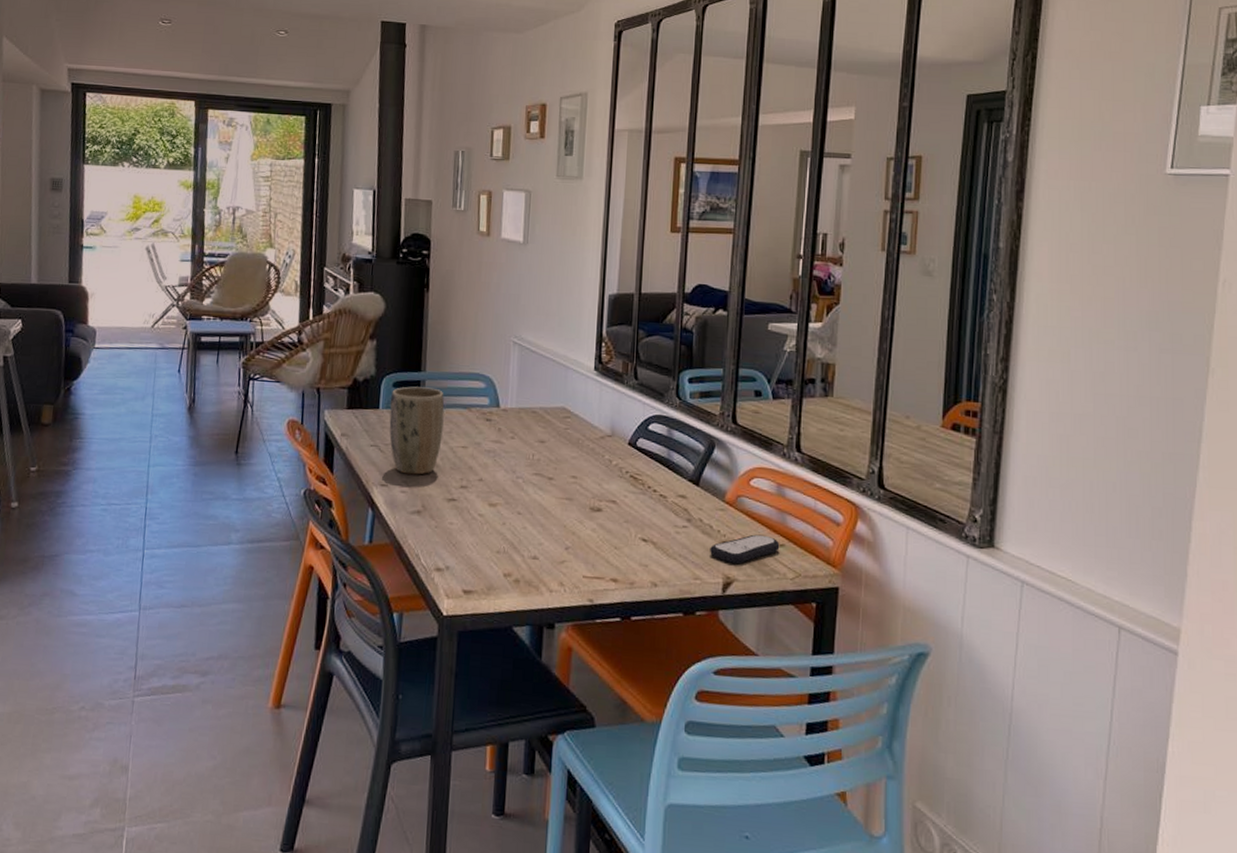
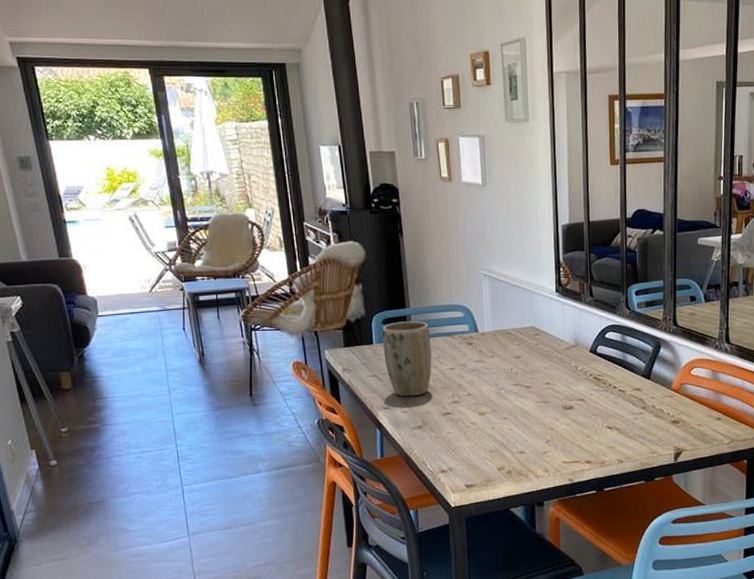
remote control: present [710,534,780,565] -> none [662,412,717,438]

